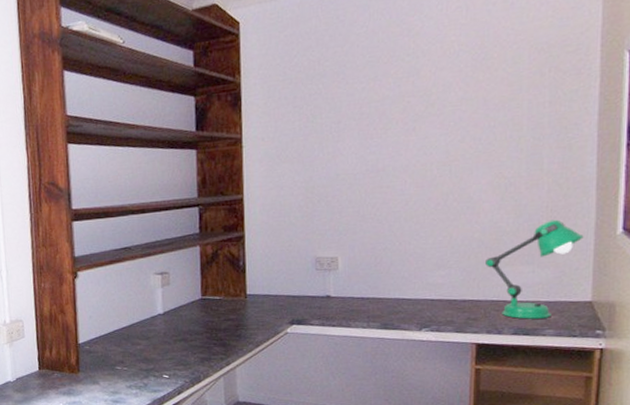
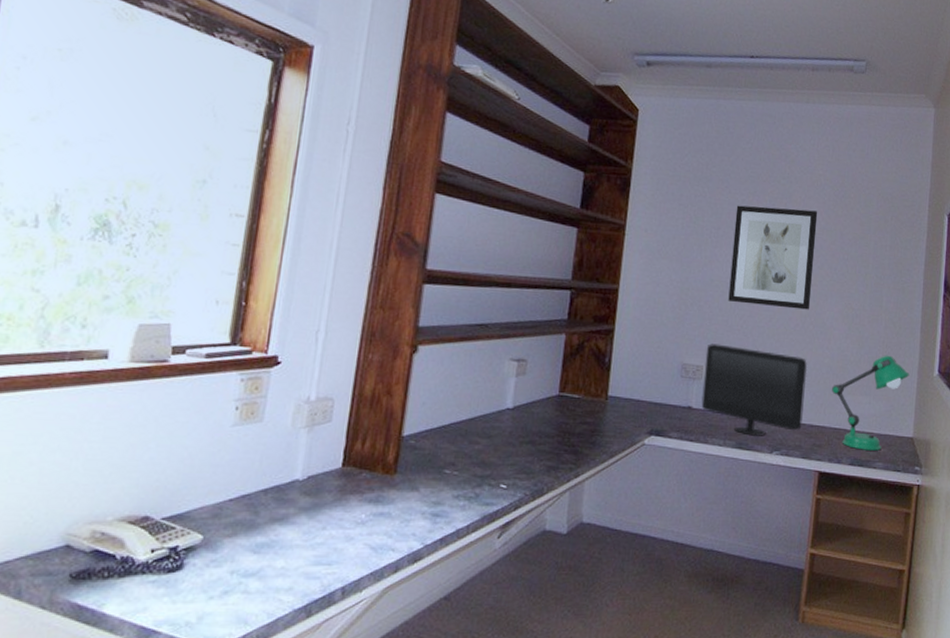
computer monitor: none [339,234,455,316] -> present [701,343,808,436]
wall art: none [356,82,453,193] -> present [728,205,818,310]

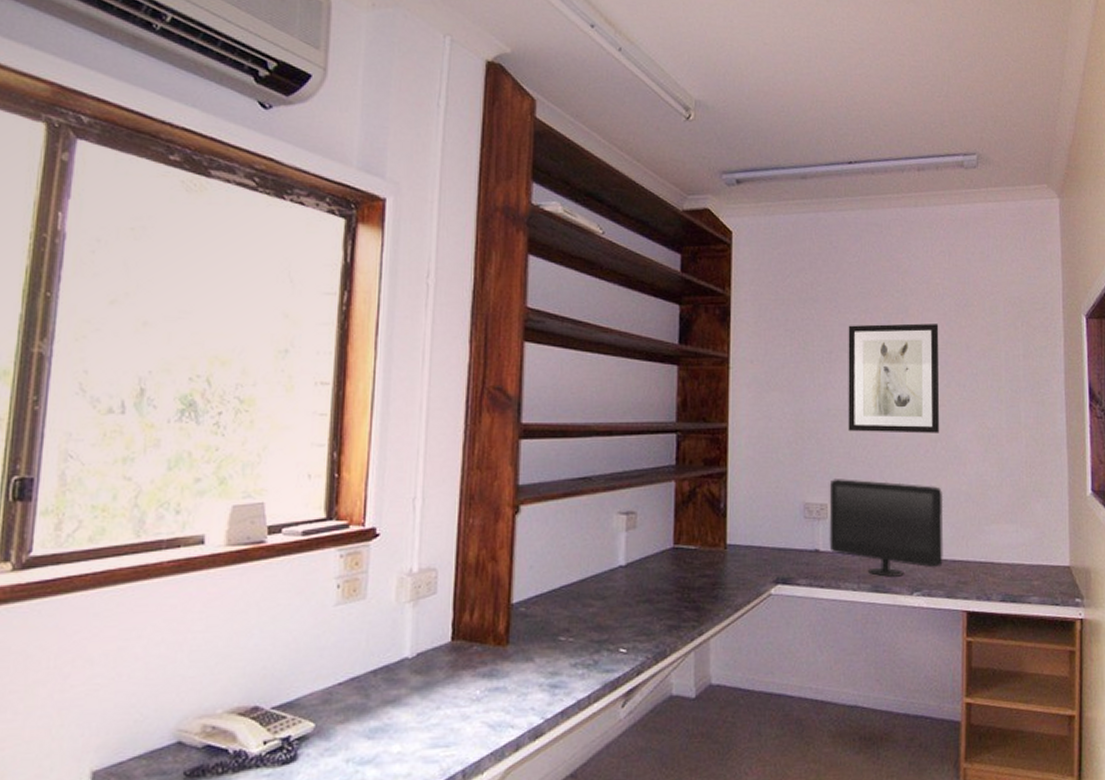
desk lamp: present [832,355,910,451] -> none [973,476,1059,584]

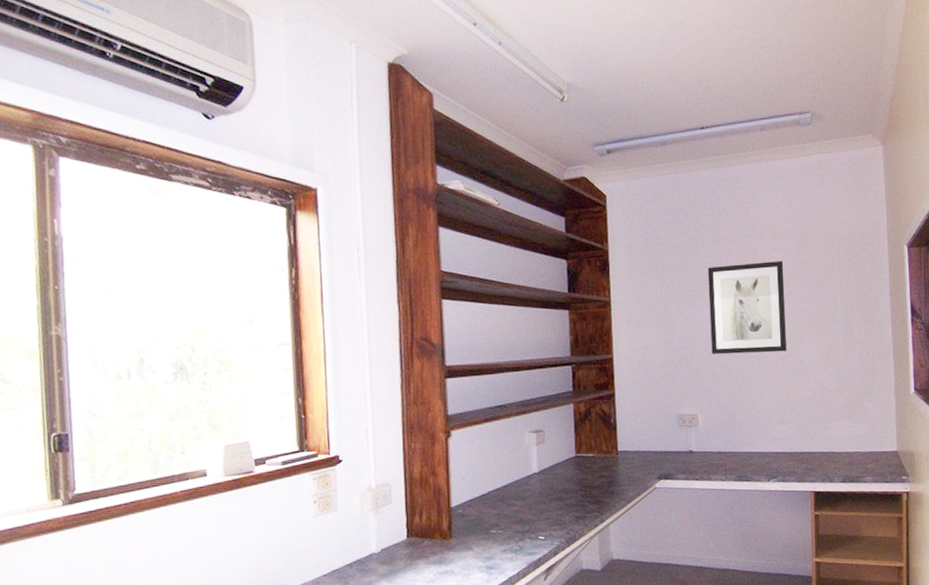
computer monitor: present [829,479,944,577] -> none [698,393,794,469]

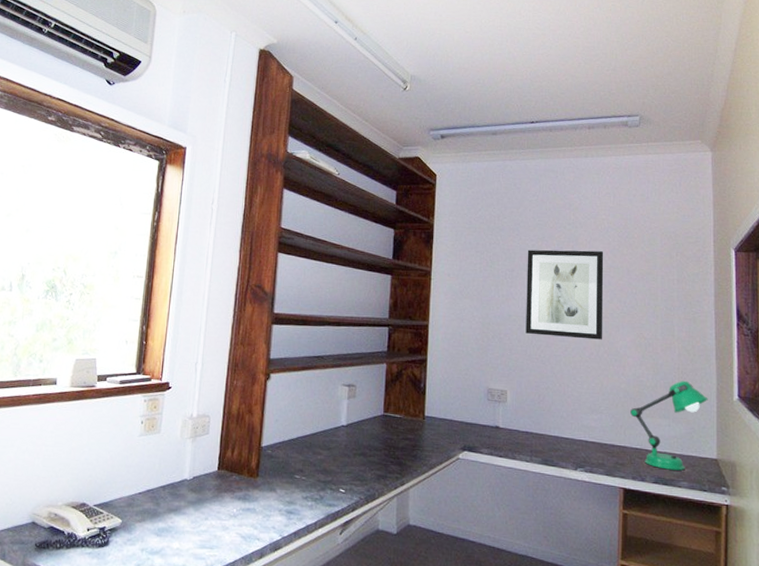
desk lamp: none [817,381,888,468] -> present [630,380,708,471]

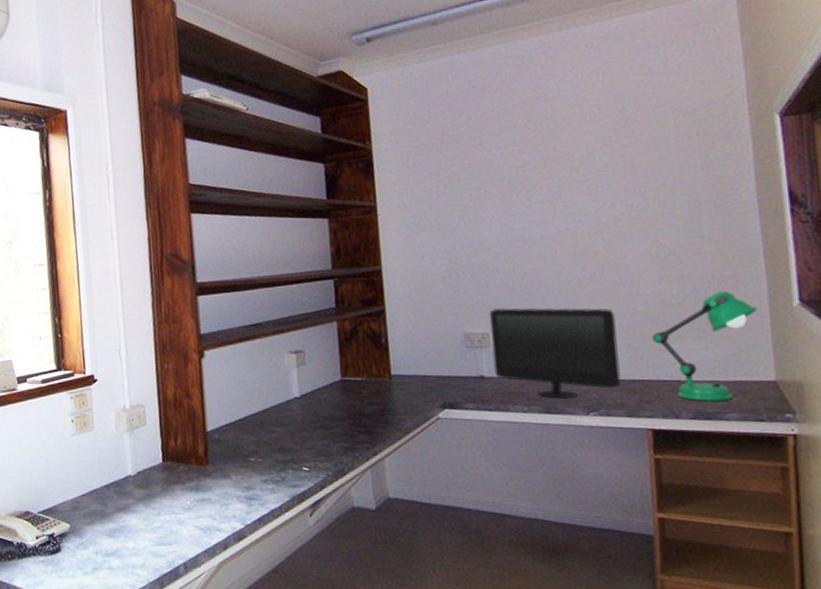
computer monitor: none [507,371,605,454] -> present [489,307,621,399]
wall art: present [526,249,604,340] -> none [495,146,607,263]

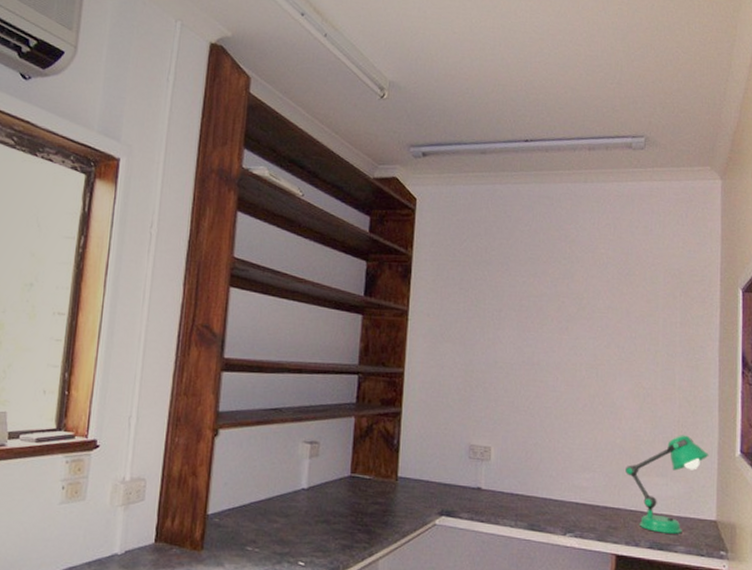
computer monitor: present [489,307,621,399] -> none [490,425,599,518]

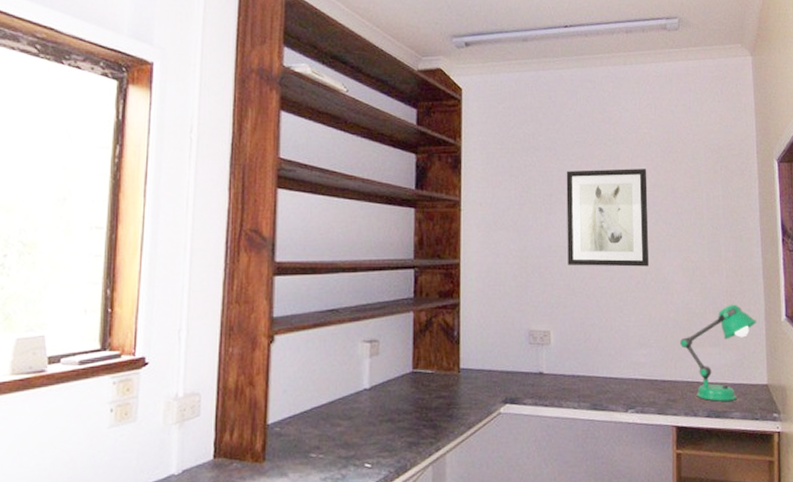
wall art: none [513,287,602,390] -> present [566,168,650,267]

